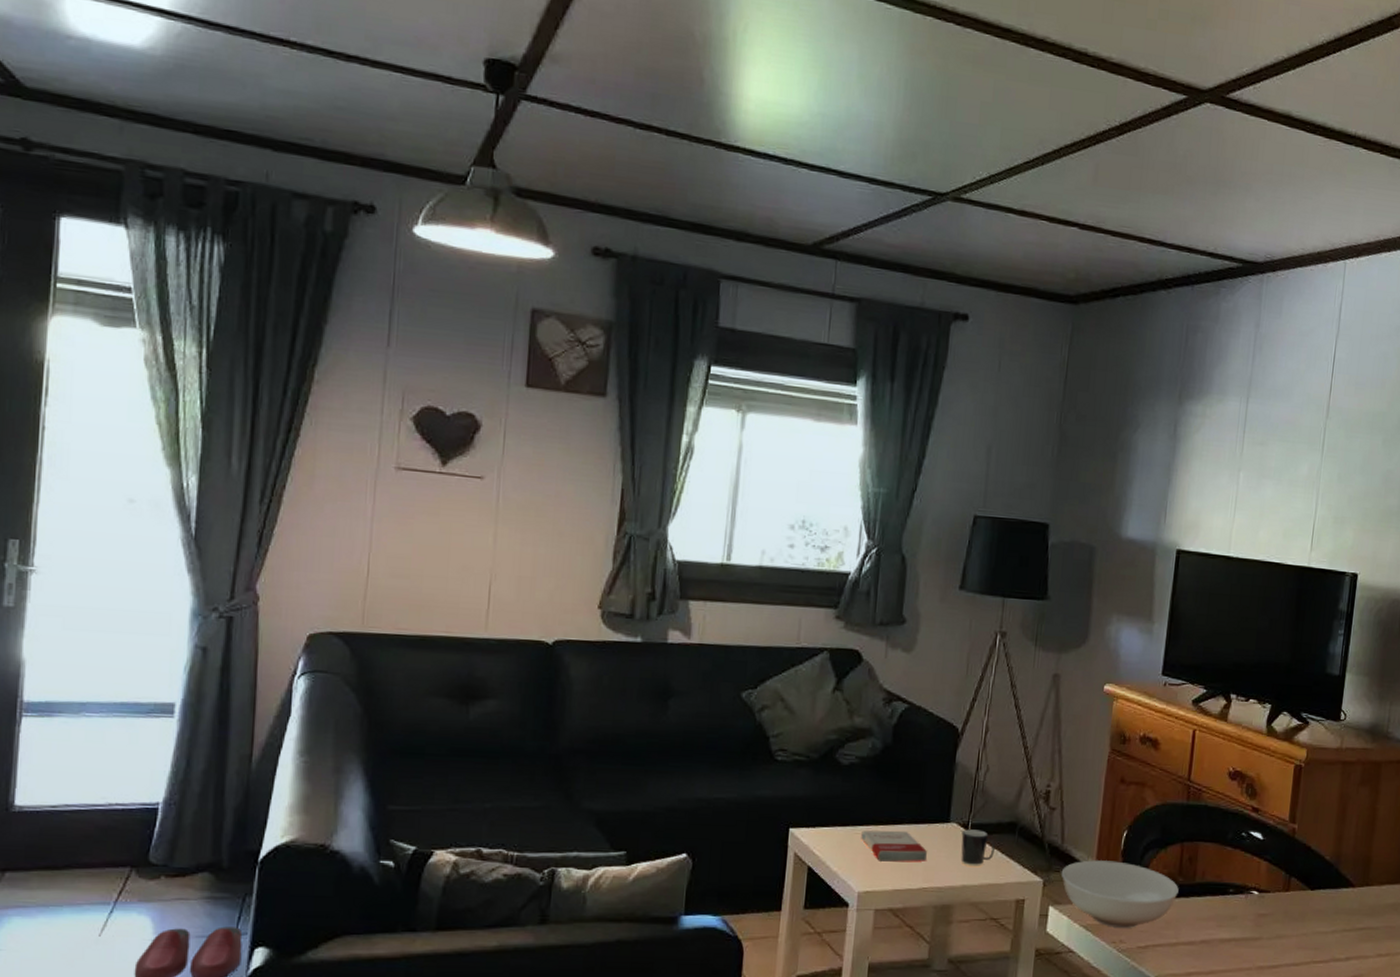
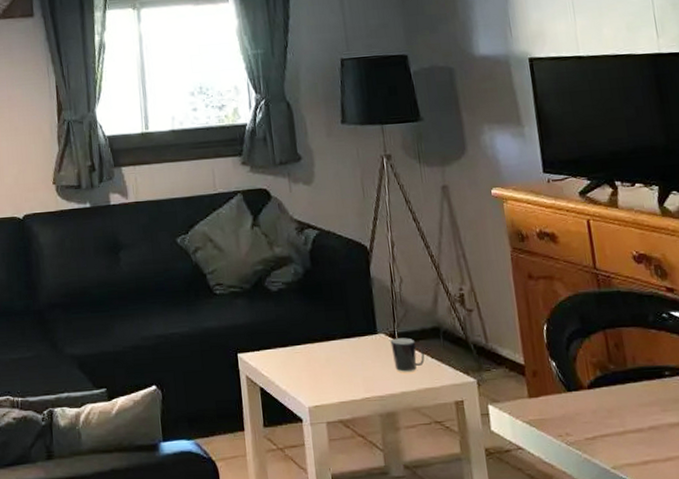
book: present [861,830,927,862] -> none [300,345,364,376]
bowl: present [1061,860,1179,928] -> none [492,354,613,421]

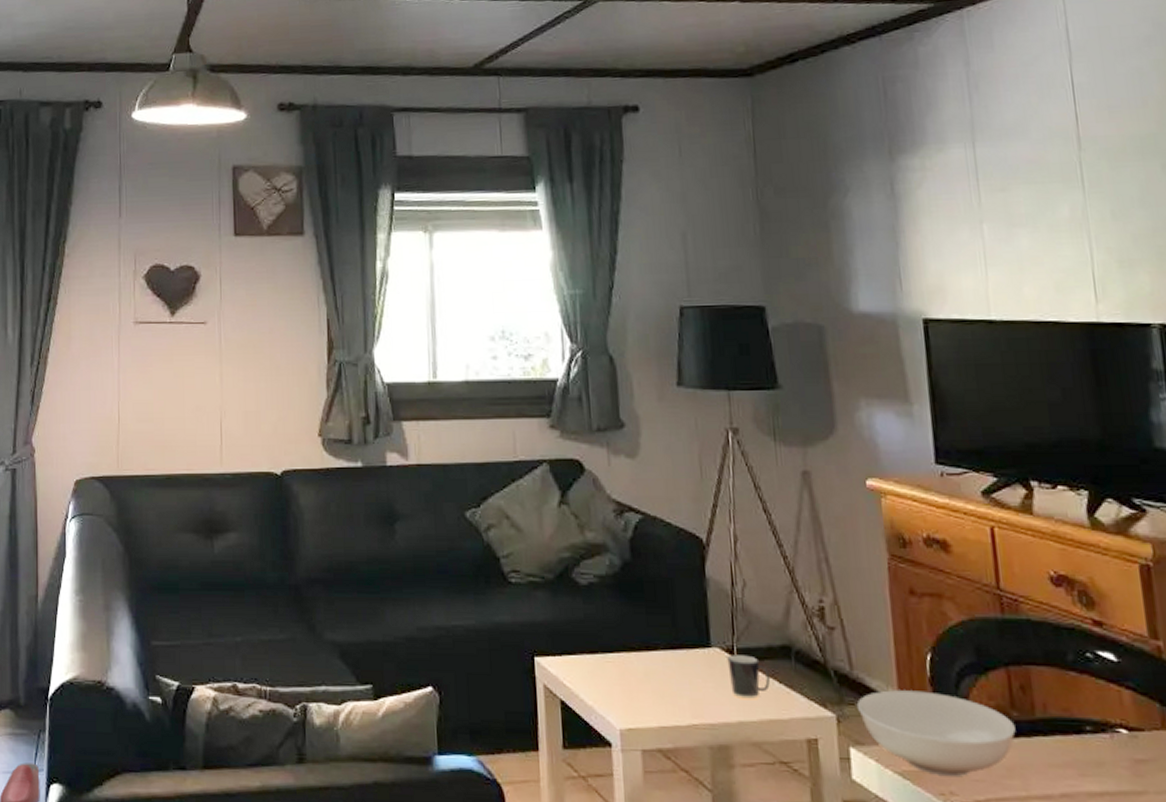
bowl: none [492,354,613,421] -> present [856,690,1016,776]

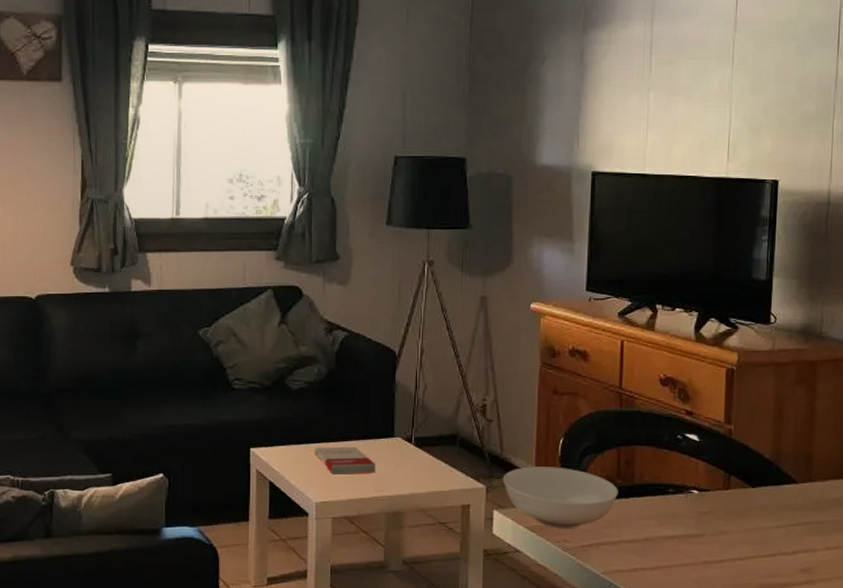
book: none [613,657,691,694] -> present [315,446,375,474]
mug: present [727,655,770,700] -> none [406,443,438,477]

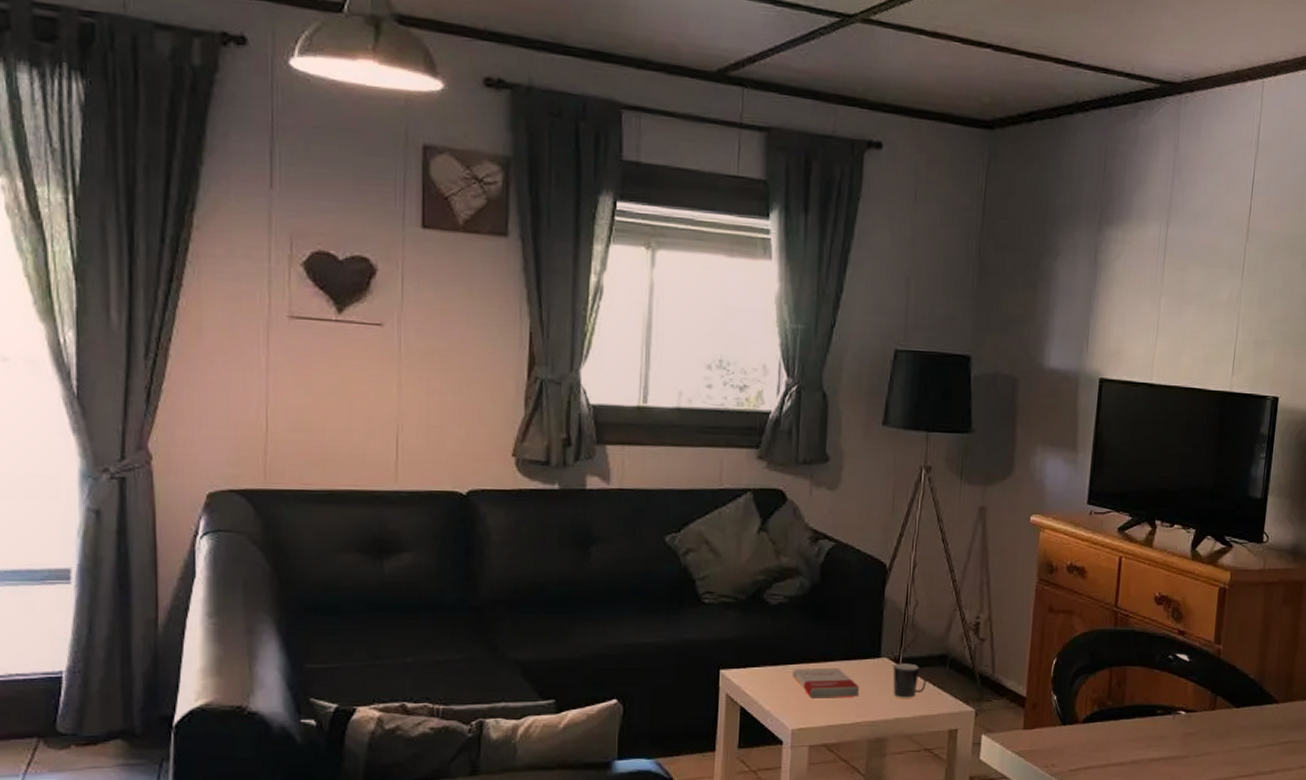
mug: none [406,443,438,477] -> present [892,663,926,701]
bowl: present [502,466,618,528] -> none [992,688,1108,752]

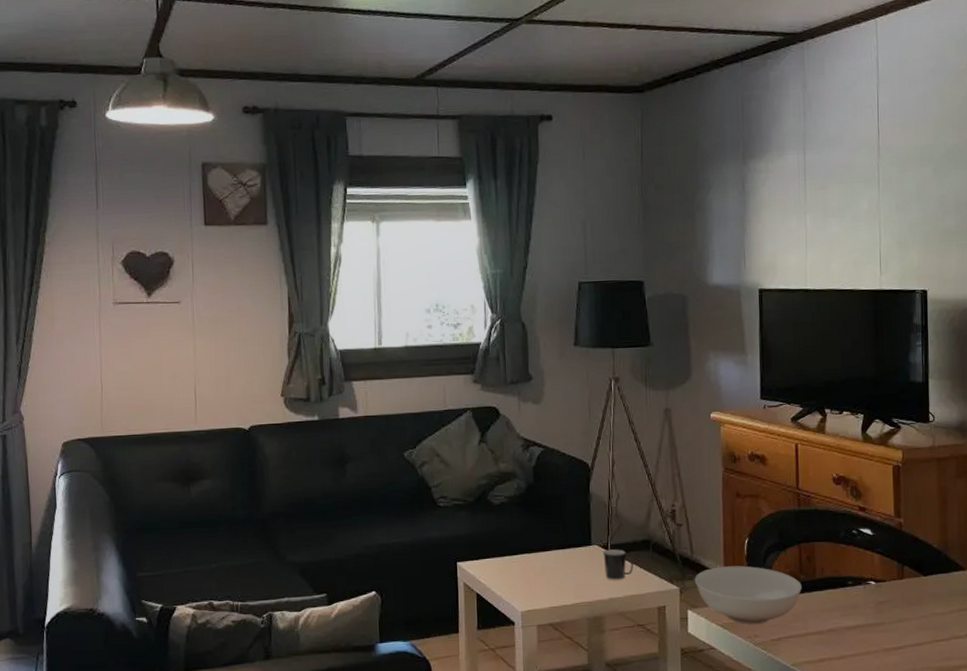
book: present [792,667,859,698] -> none [518,556,576,584]
bowl: none [992,688,1108,752] -> present [694,565,802,624]

